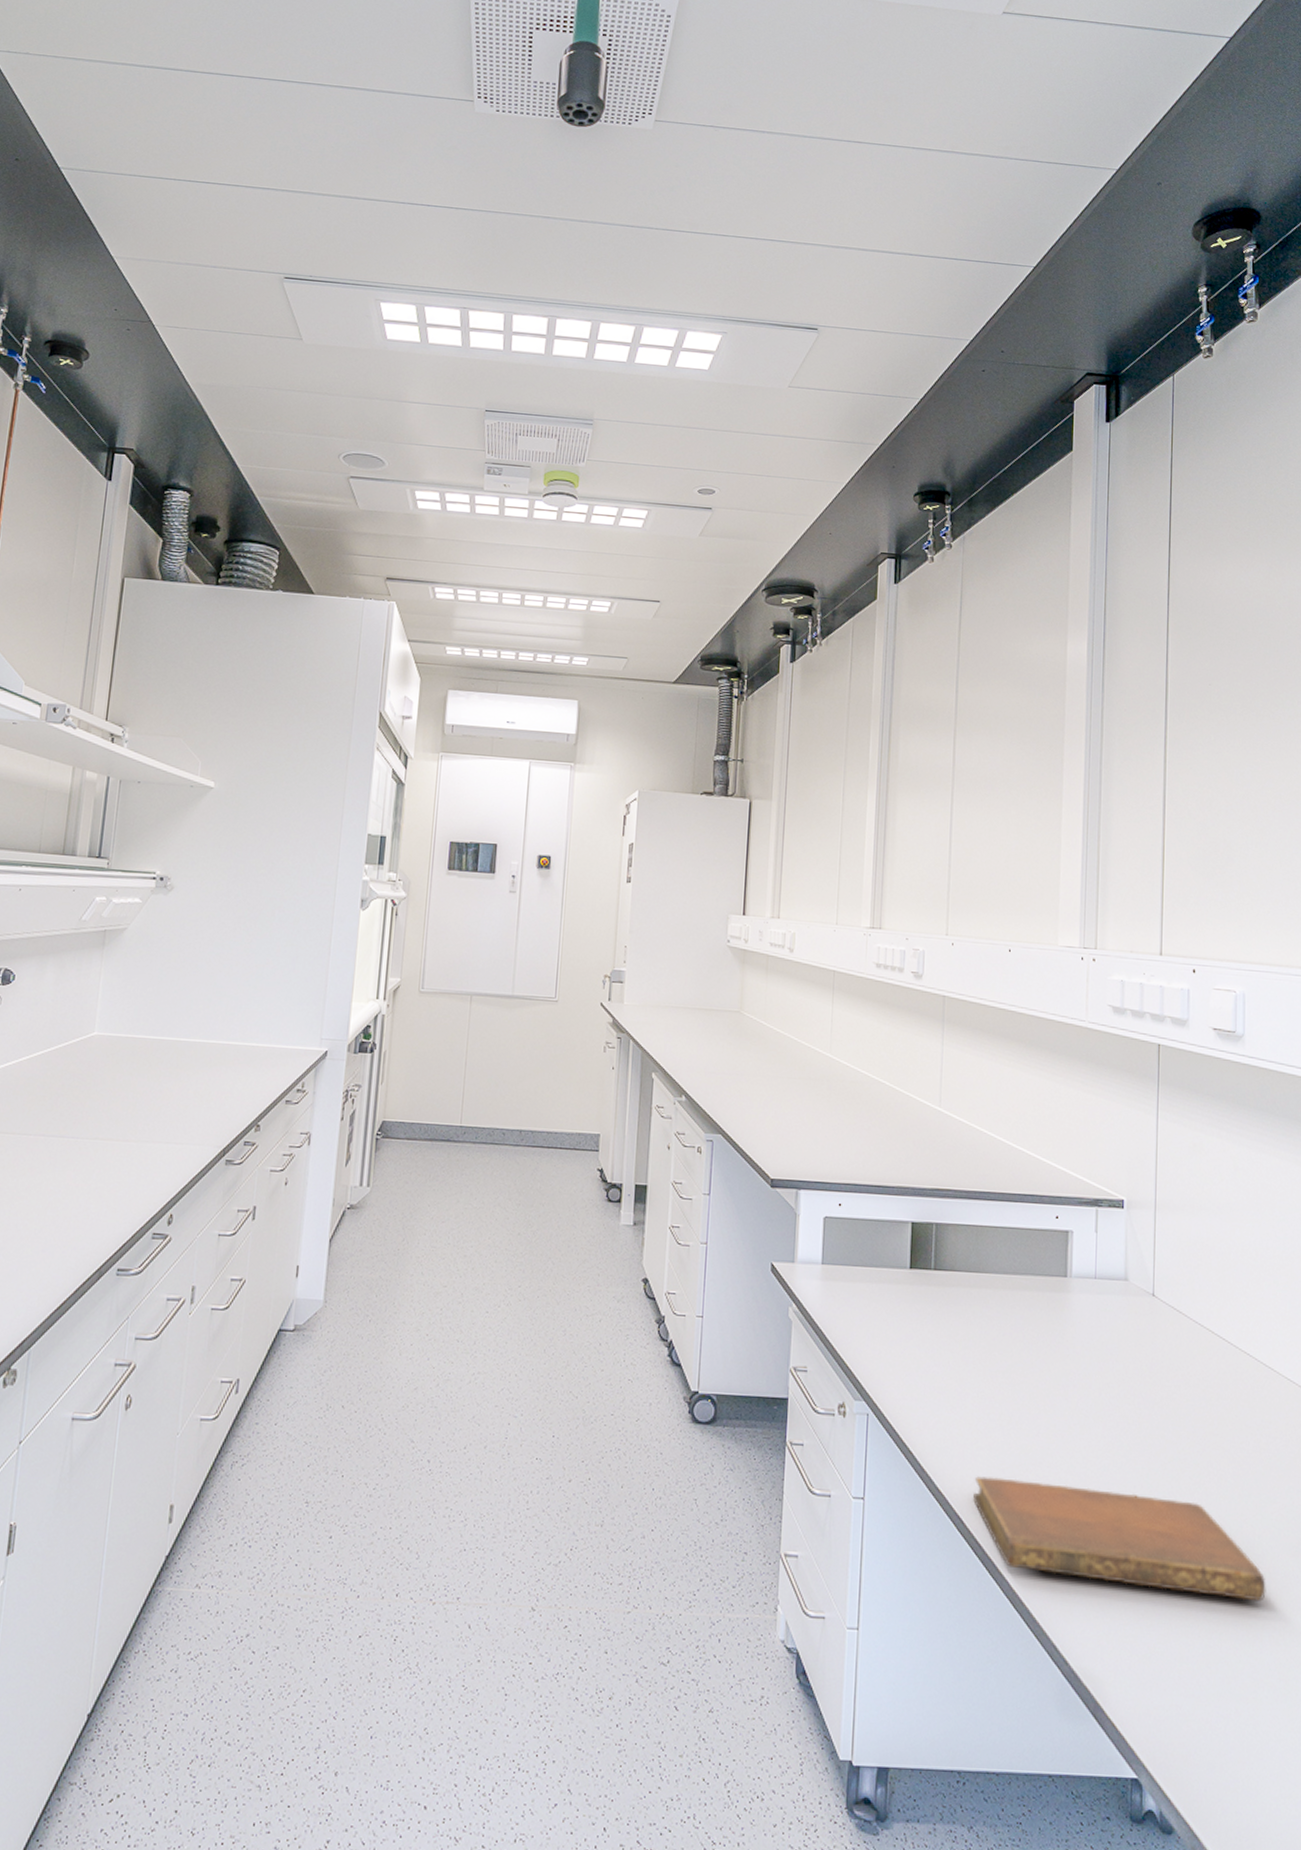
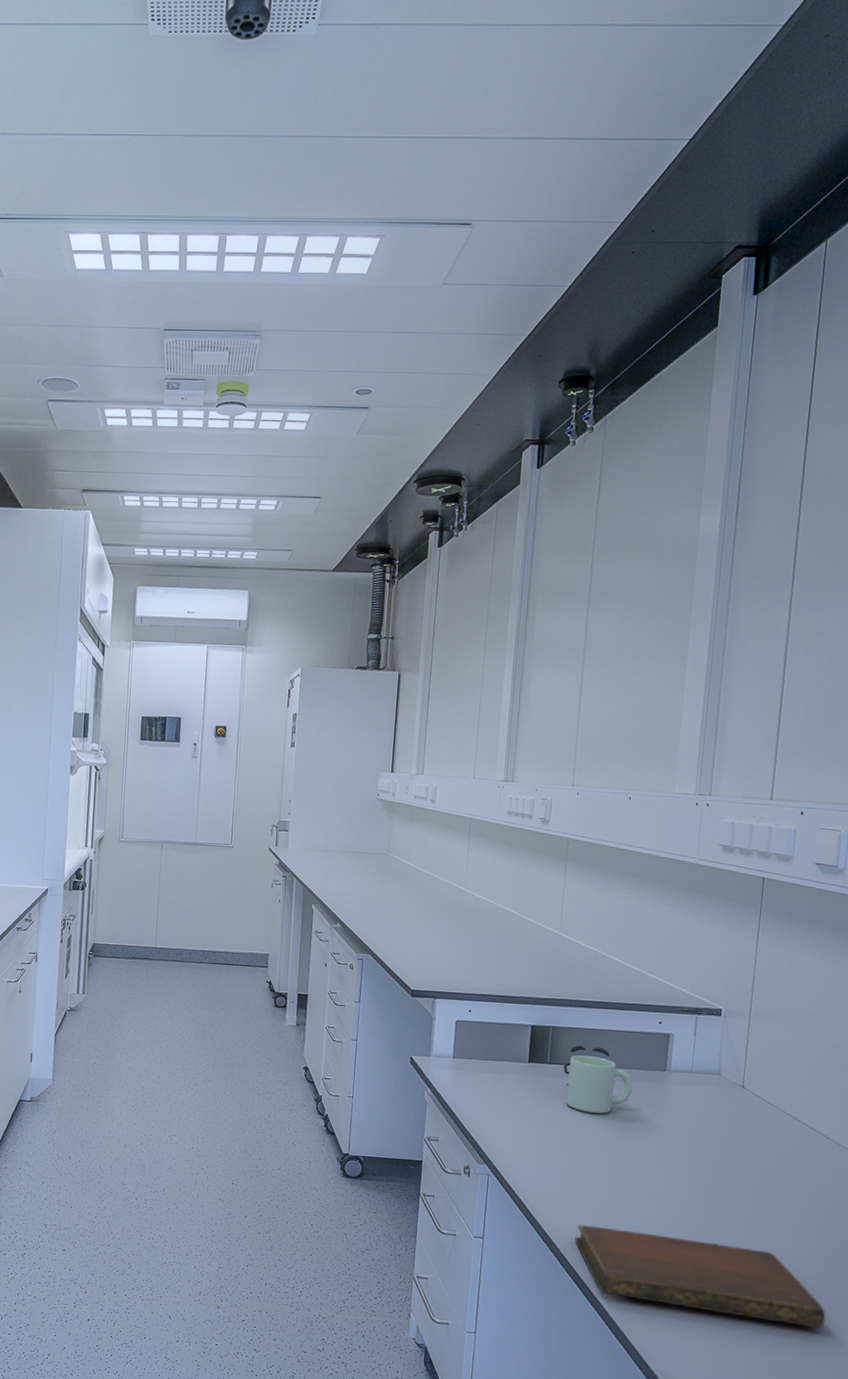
mug: none [950,1245,1030,1332] -> present [563,1045,633,1114]

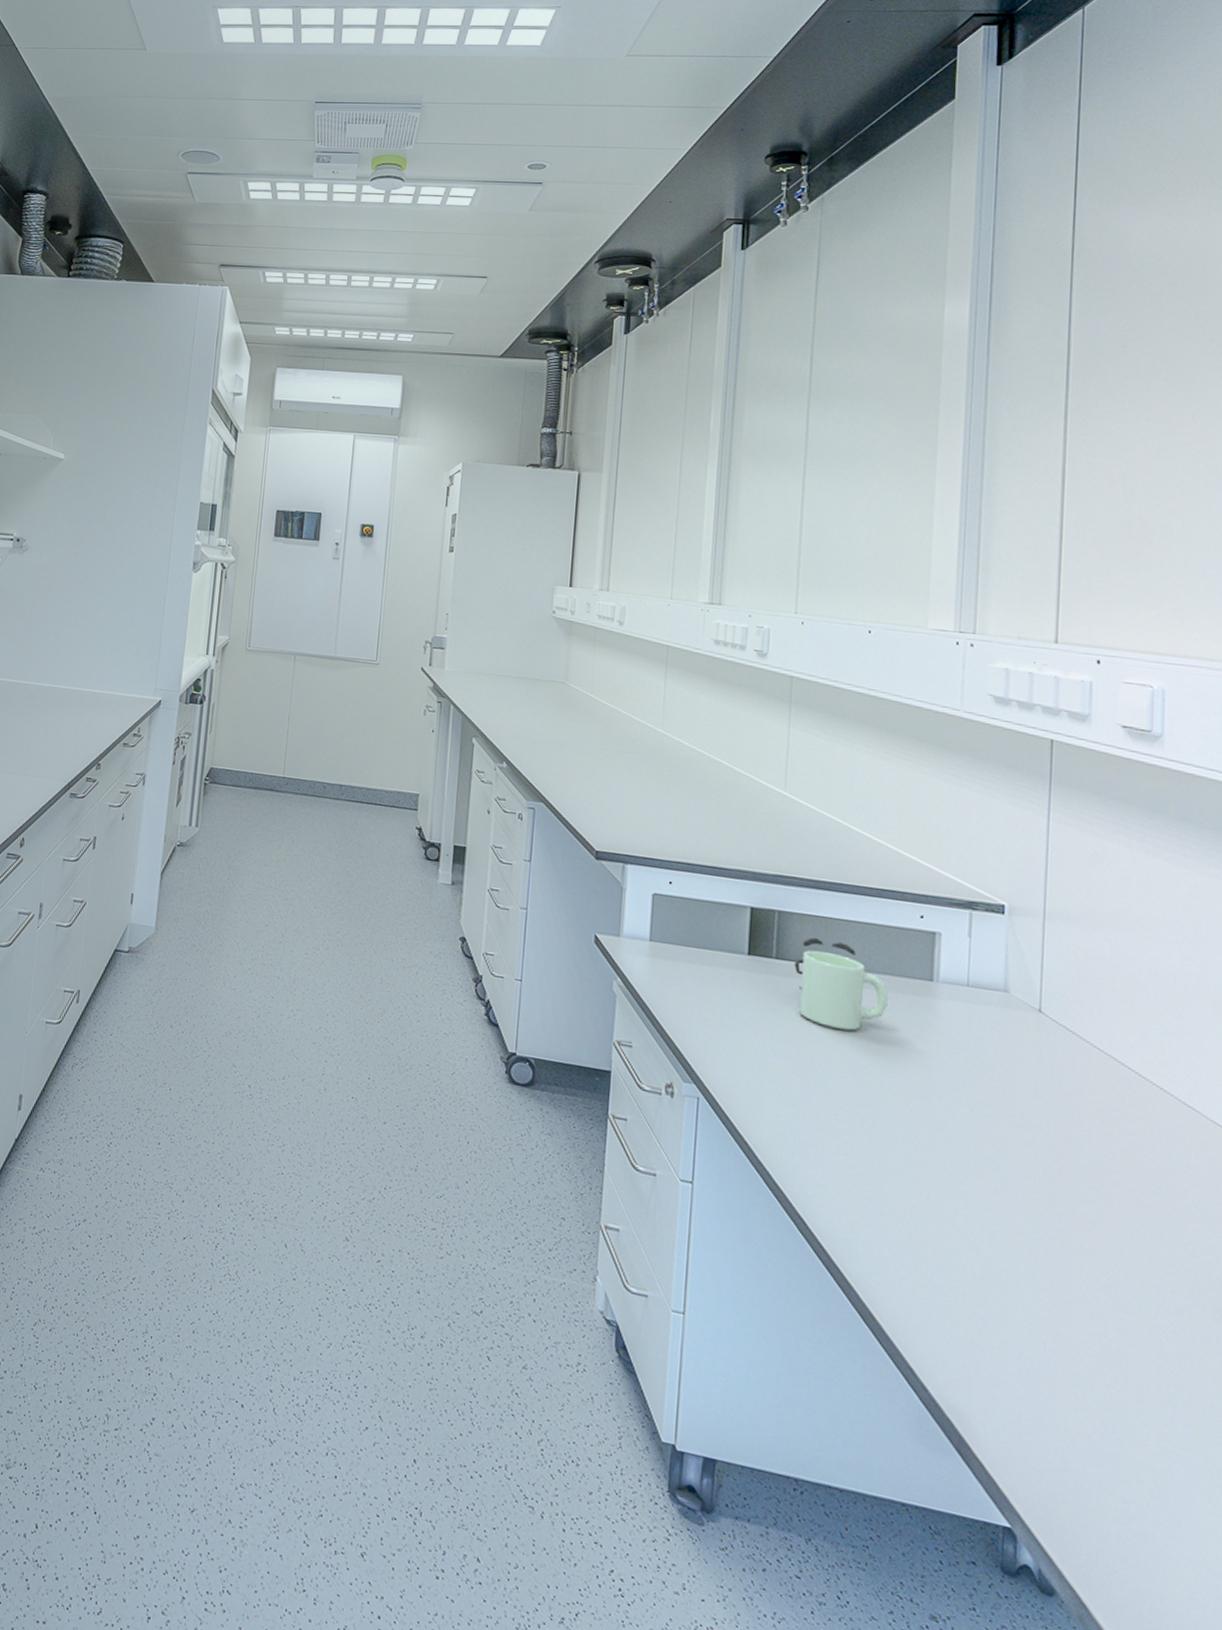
notebook: present [574,1224,826,1329] -> none [816,1178,1181,1364]

